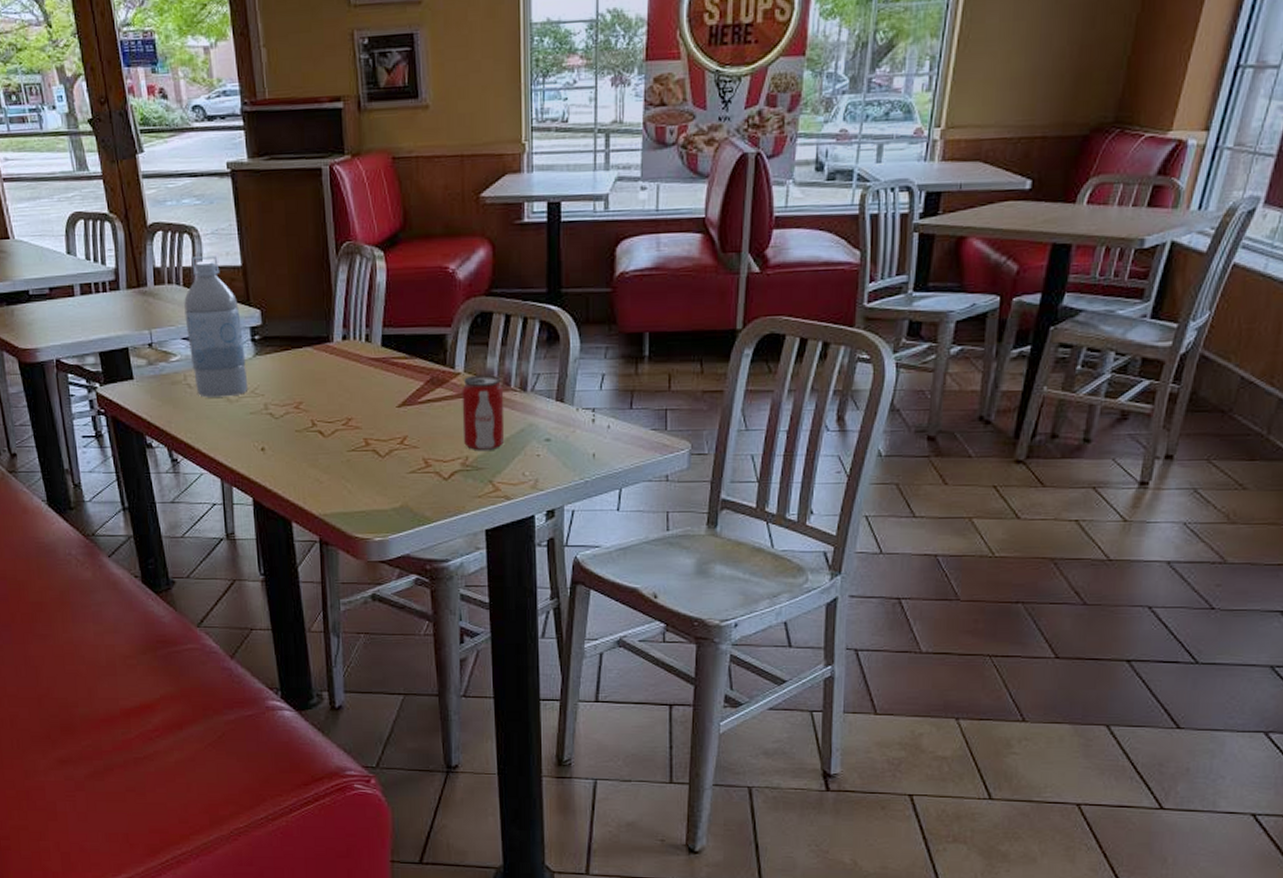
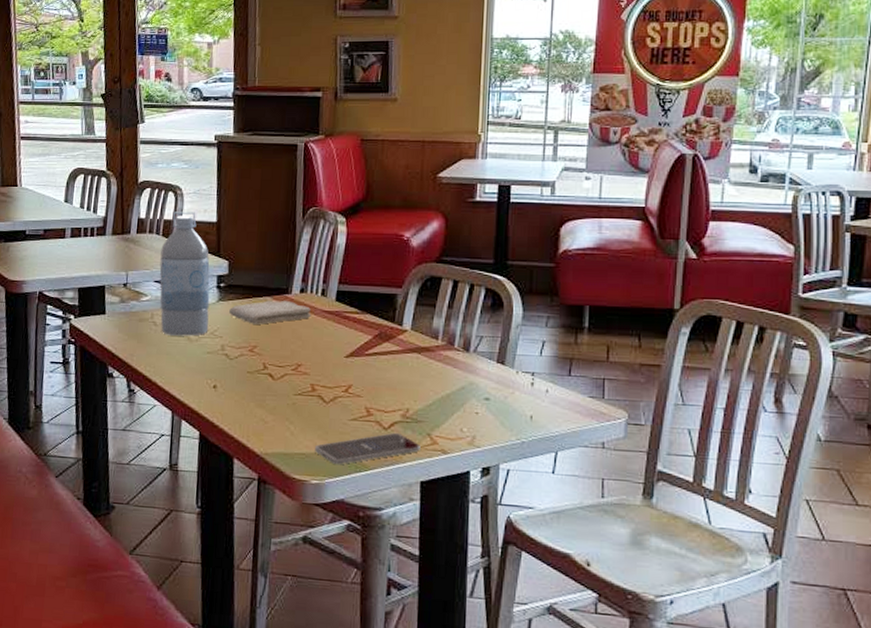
washcloth: none [268,350,357,379] -> present [229,300,311,324]
smartphone: none [374,483,483,520] -> present [314,433,420,465]
beverage can: present [462,375,505,452] -> none [405,333,448,406]

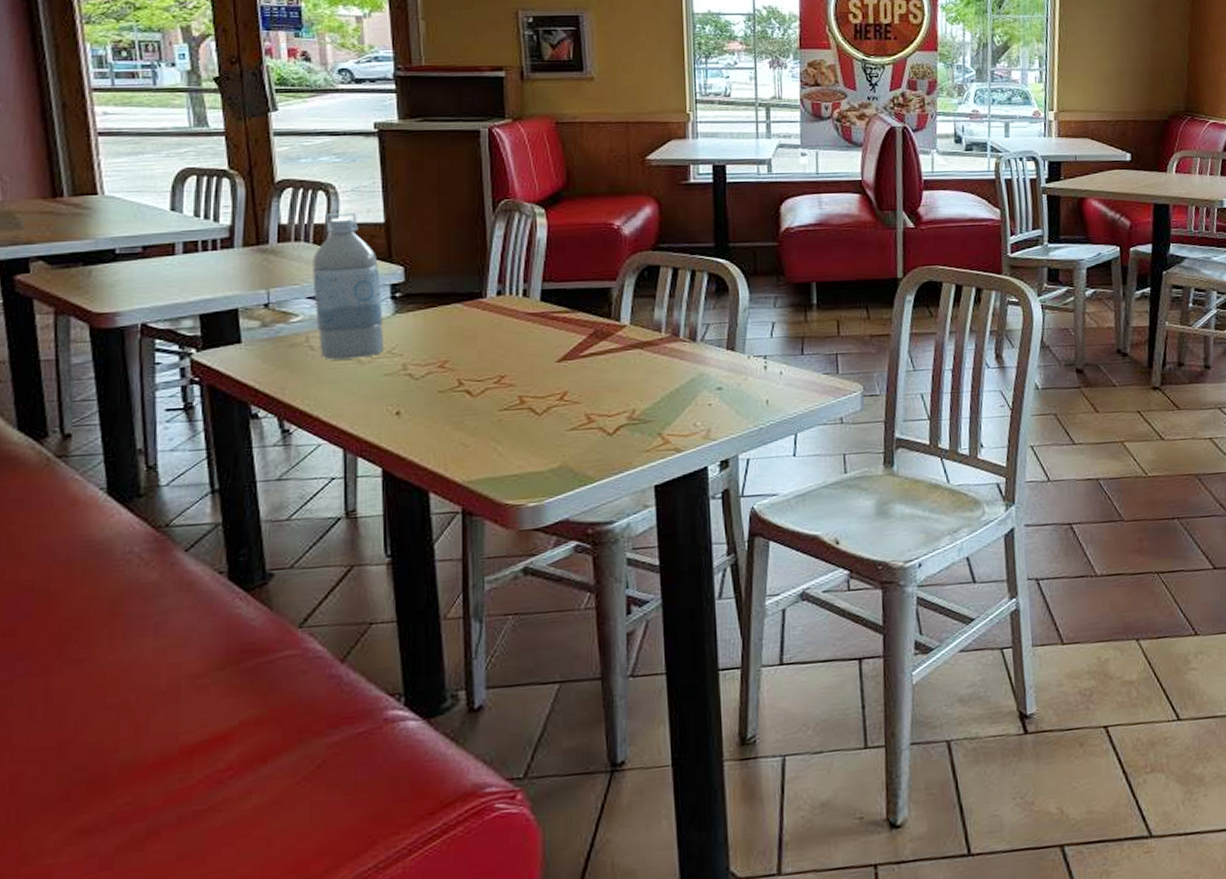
washcloth: present [229,300,311,324] -> none [410,306,513,336]
smartphone: present [314,433,420,465] -> none [528,437,651,482]

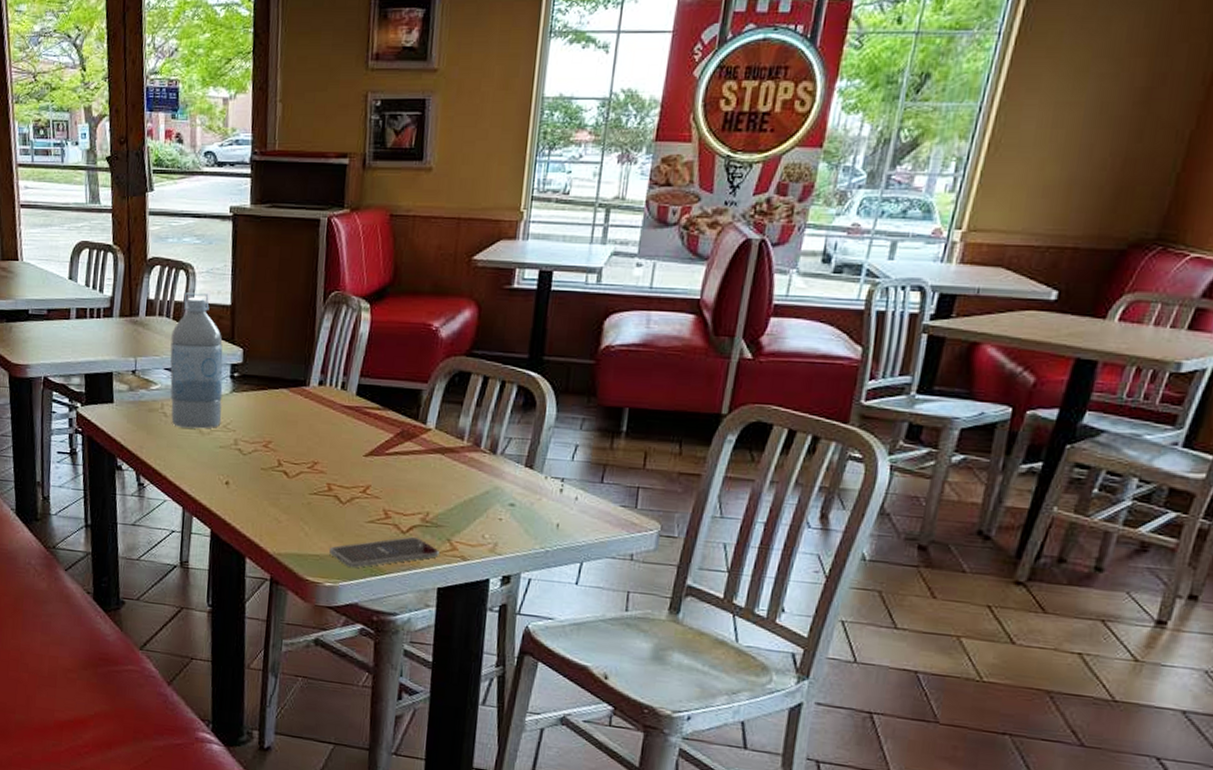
smartphone: none [528,437,651,482] -> present [328,537,439,568]

